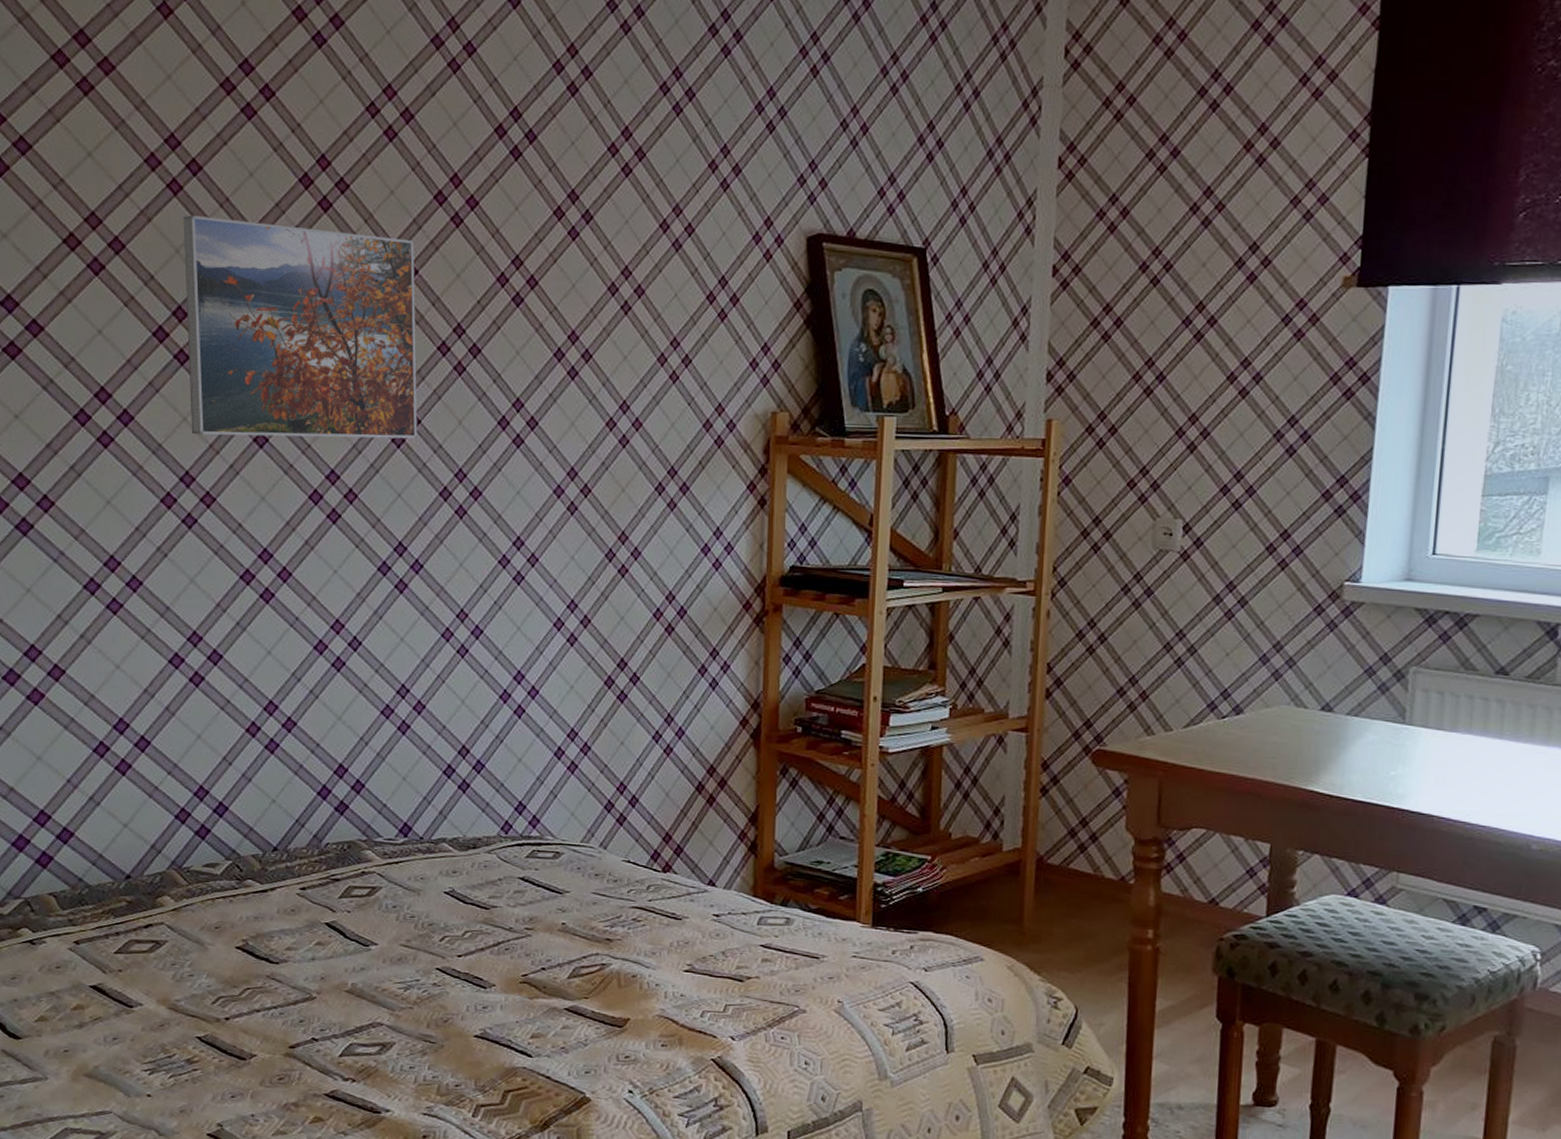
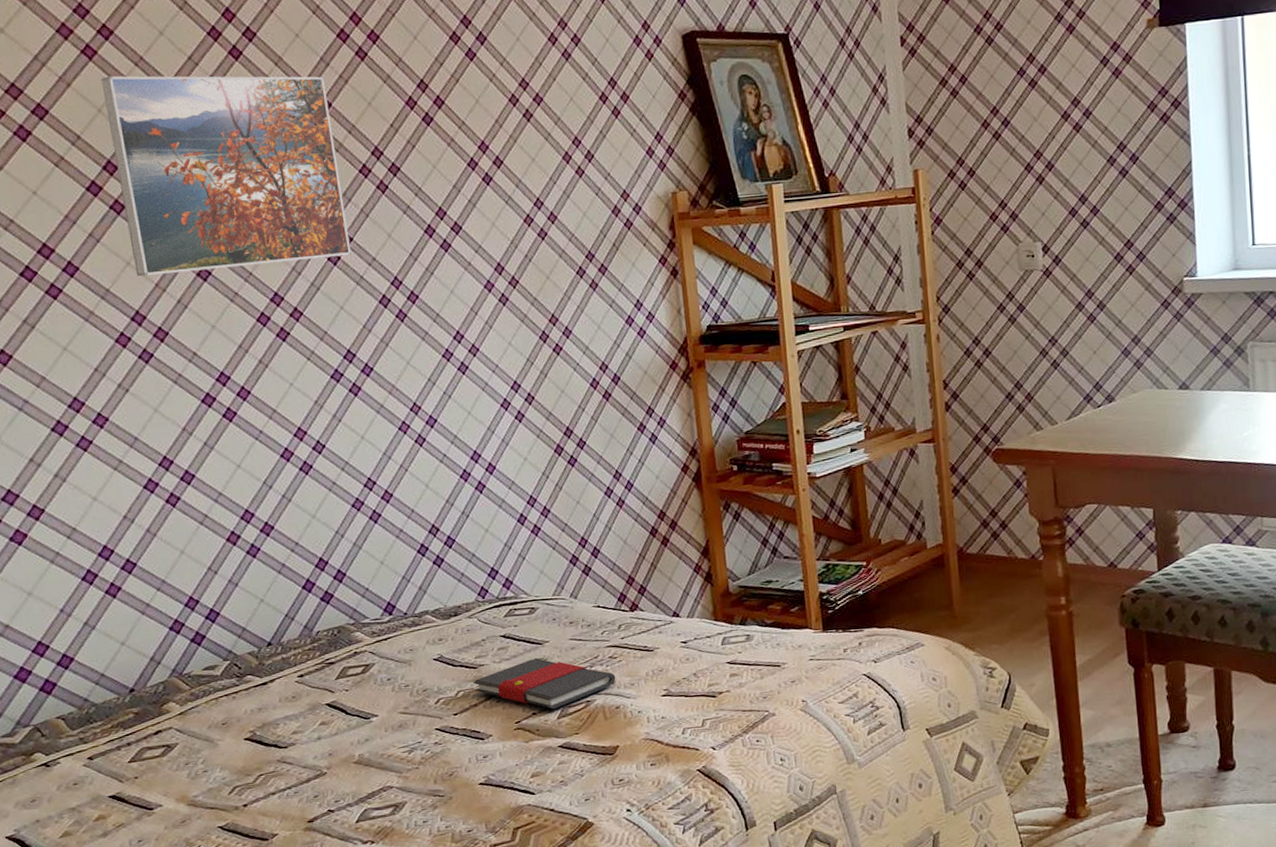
book: none [483,907,637,968] -> present [473,657,616,710]

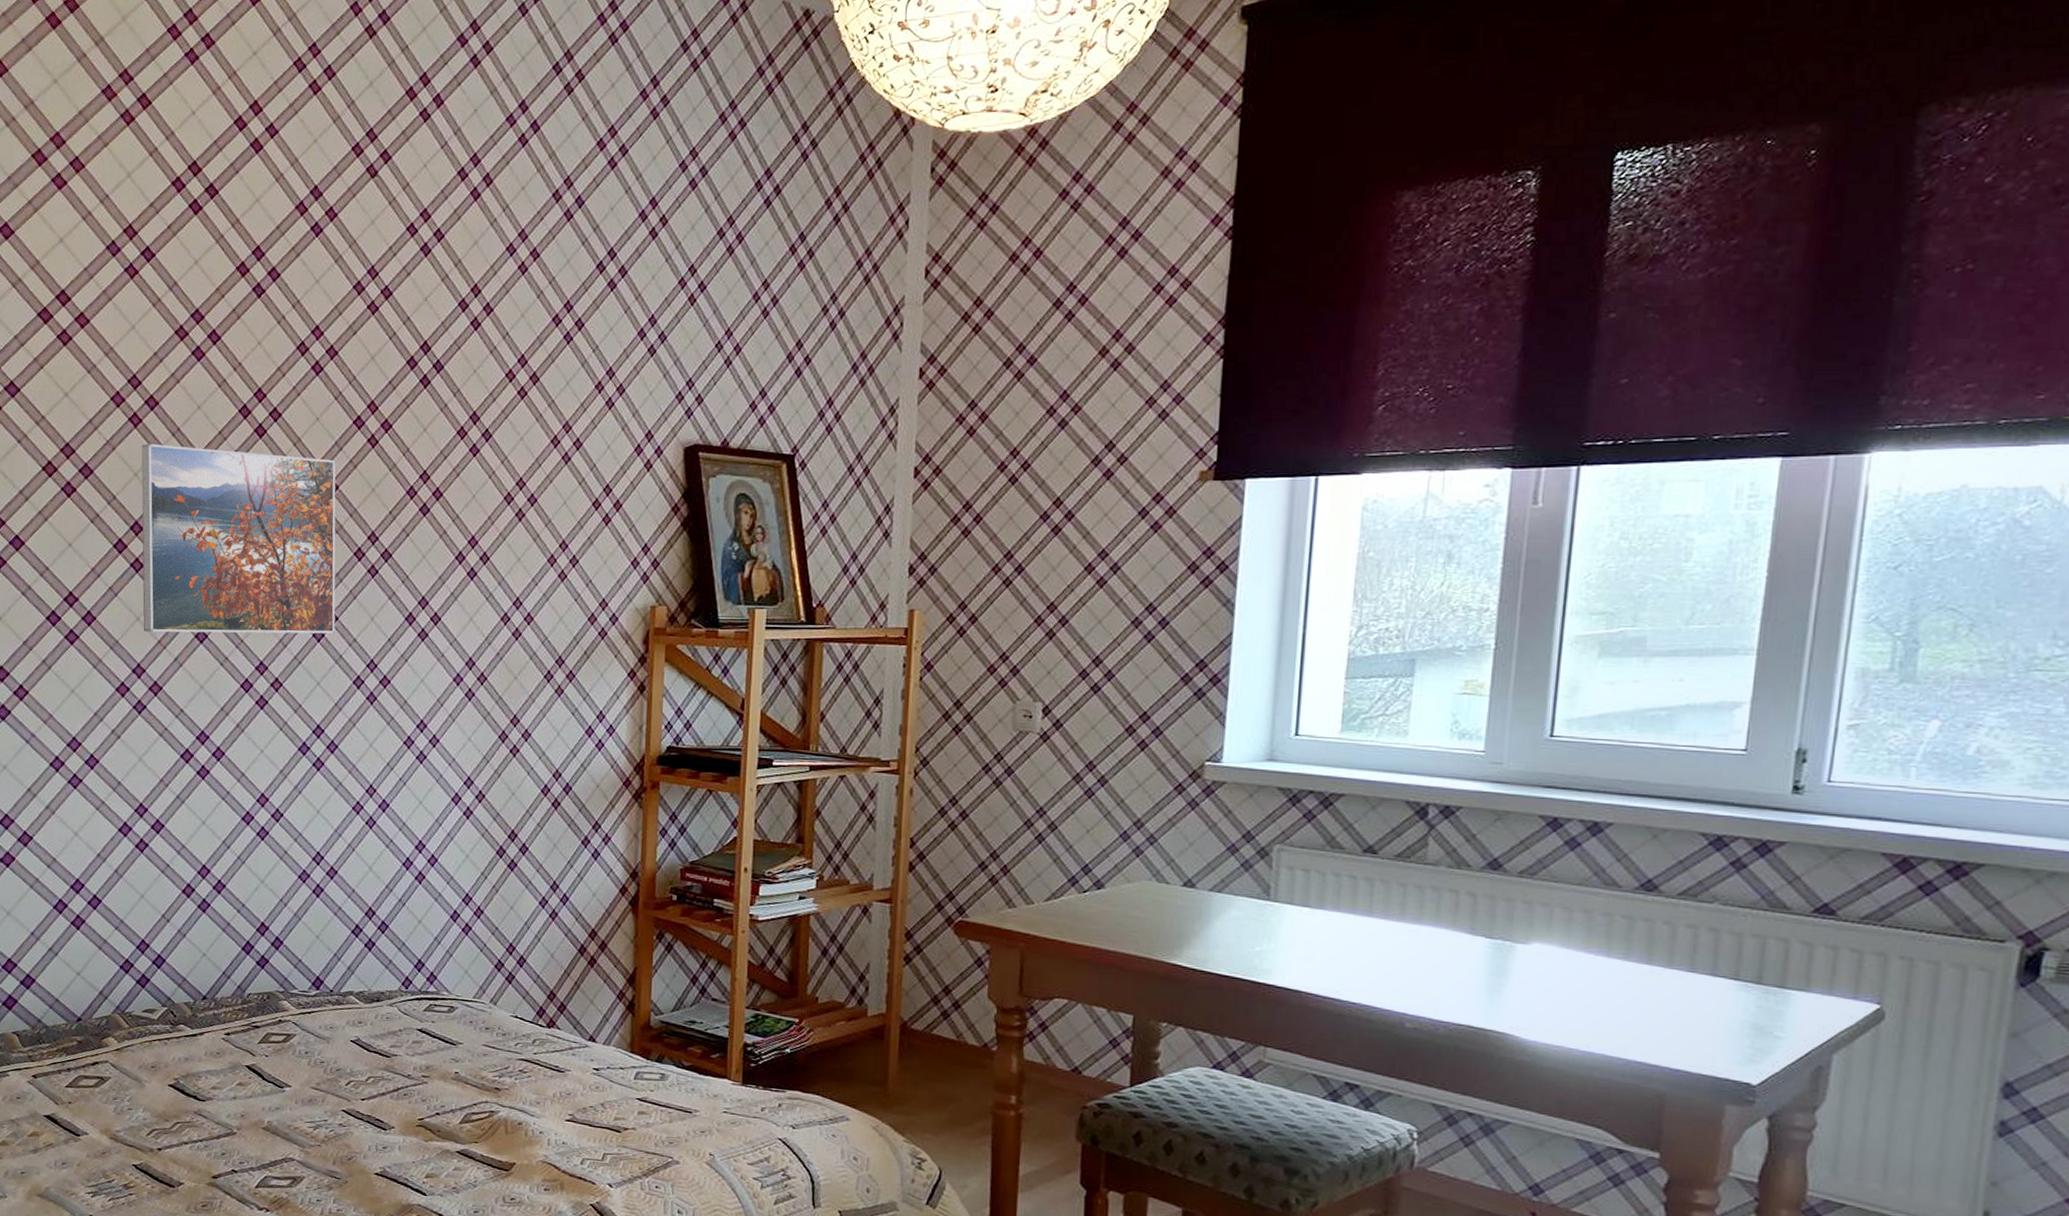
book: present [473,657,616,710] -> none [384,1057,523,1114]

